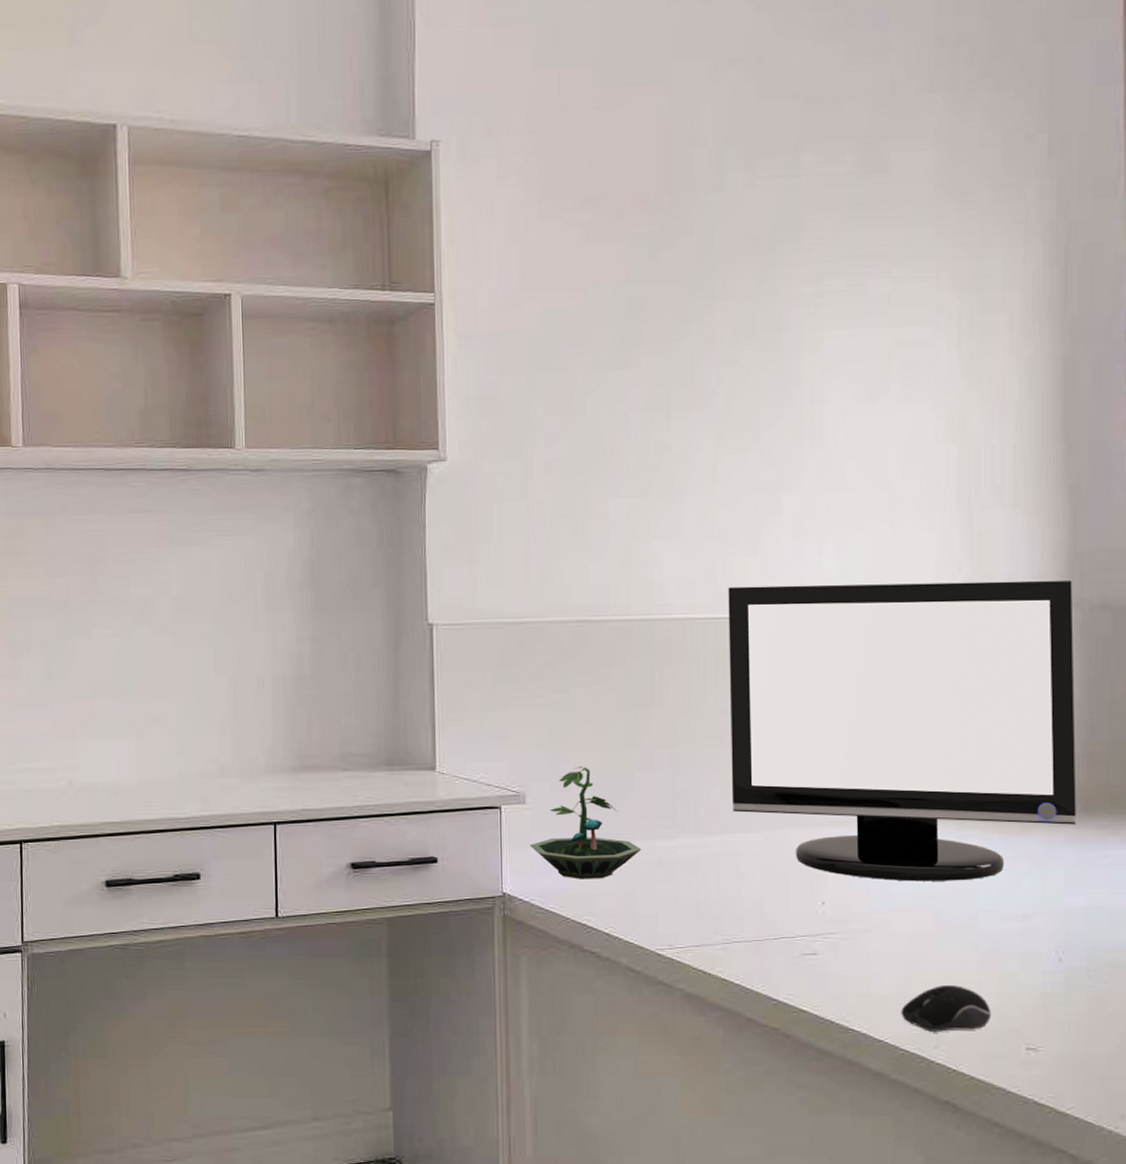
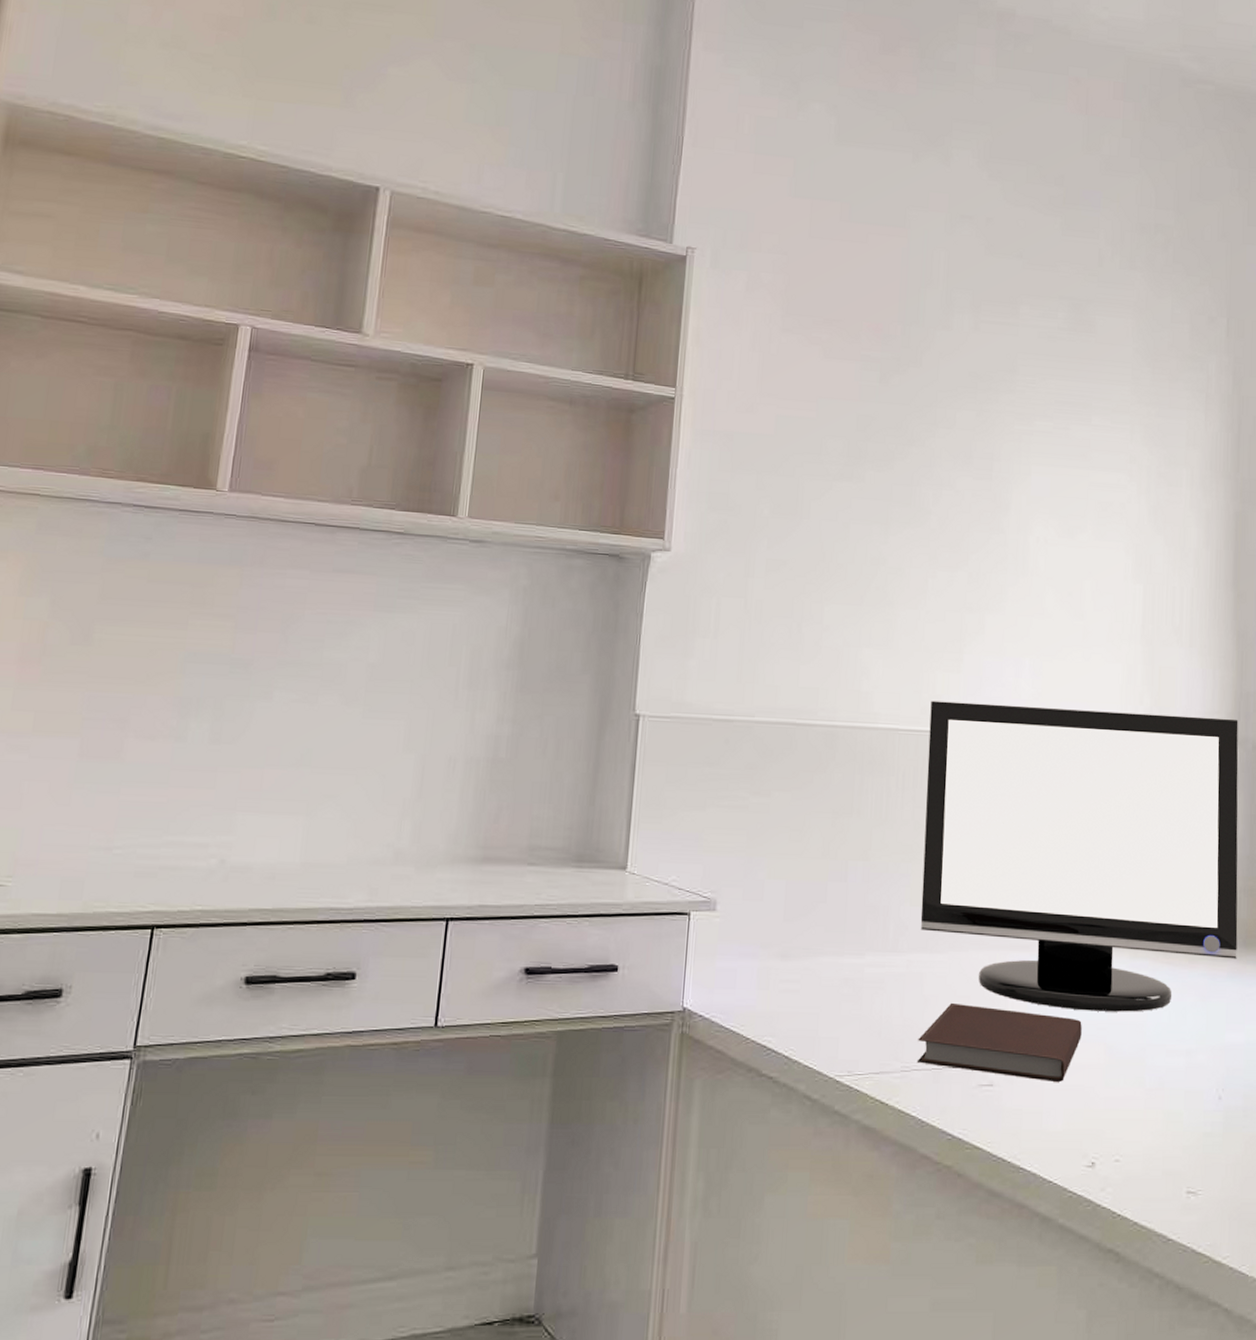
terrarium: present [529,766,642,879] -> none [715,874,829,997]
notebook: none [737,879,907,949] -> present [916,1003,1082,1082]
computer mouse: present [901,984,992,1032] -> none [1070,1121,1156,1172]

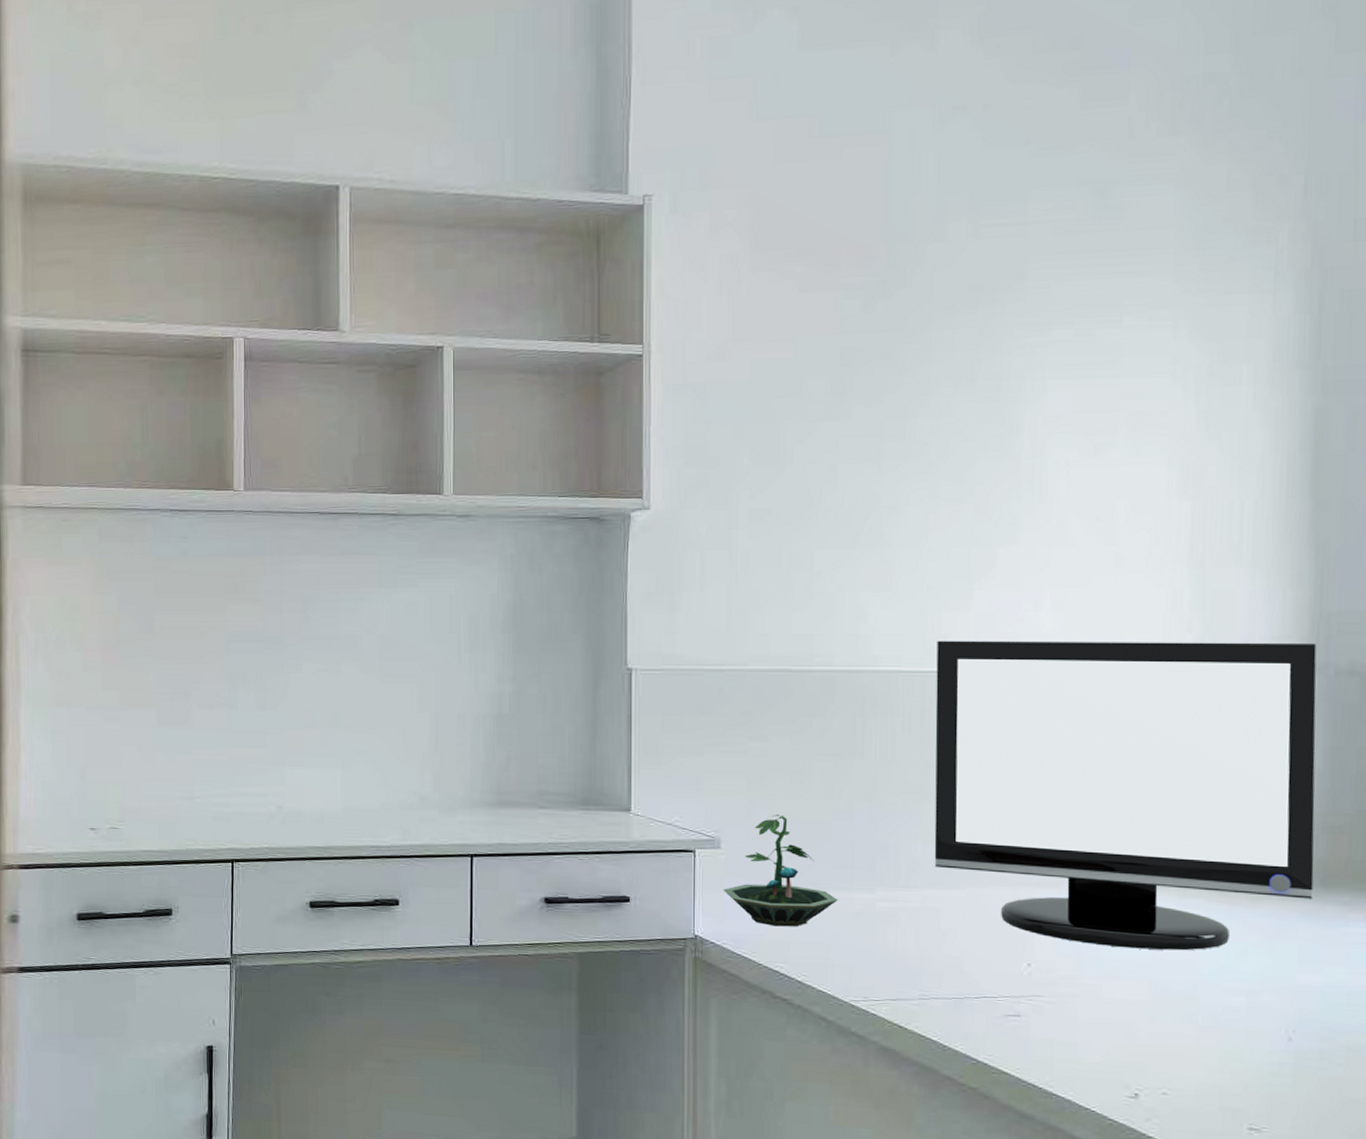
terrarium: none [715,874,829,997] -> present [723,814,839,927]
notebook: present [916,1003,1082,1082] -> none [936,937,1121,1016]

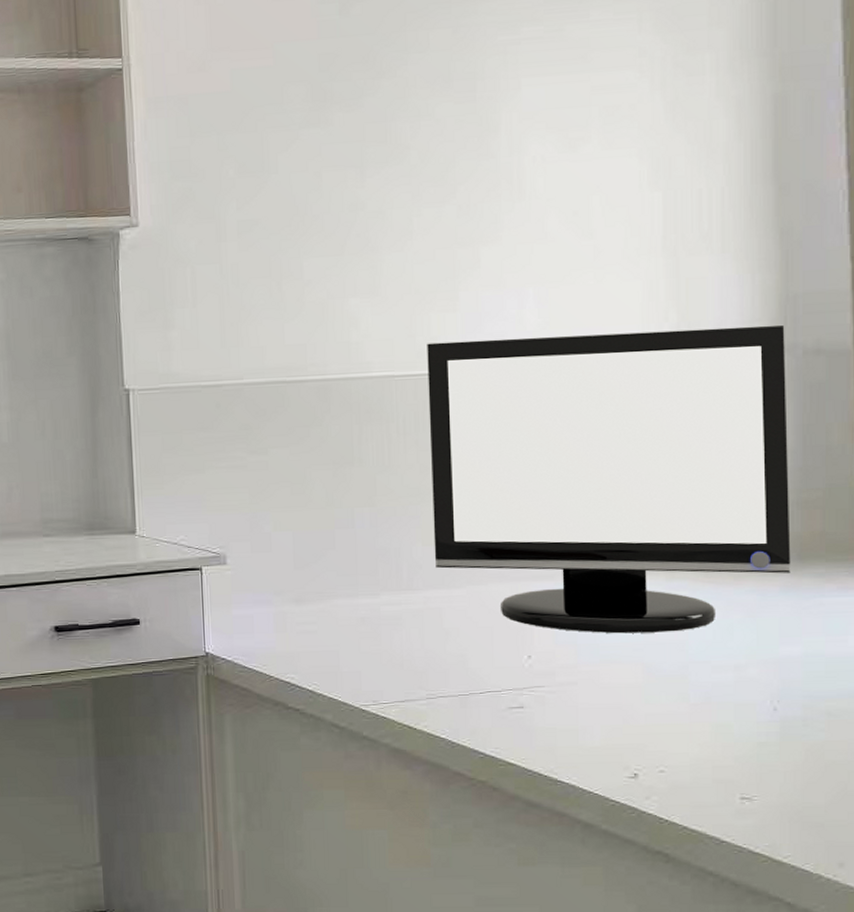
terrarium: present [723,814,839,927] -> none [231,526,344,638]

